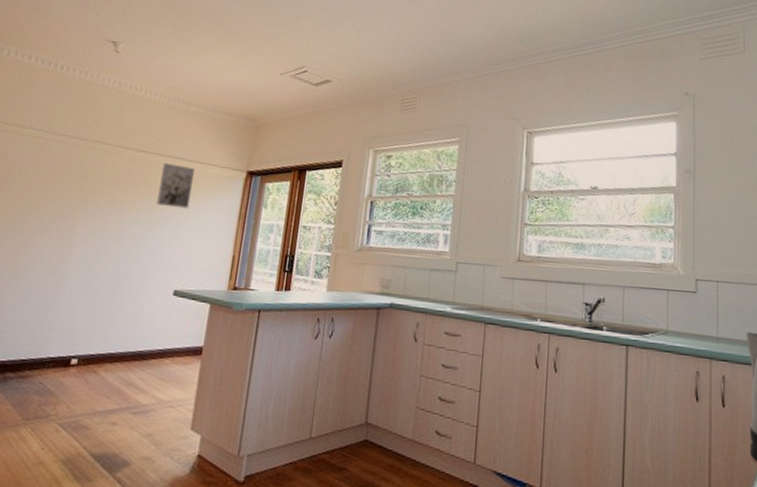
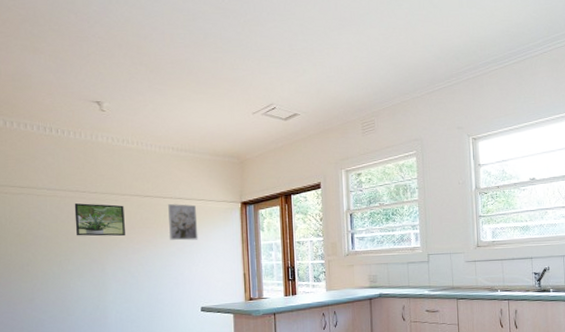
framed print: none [52,149,114,194] -> present [74,203,125,237]

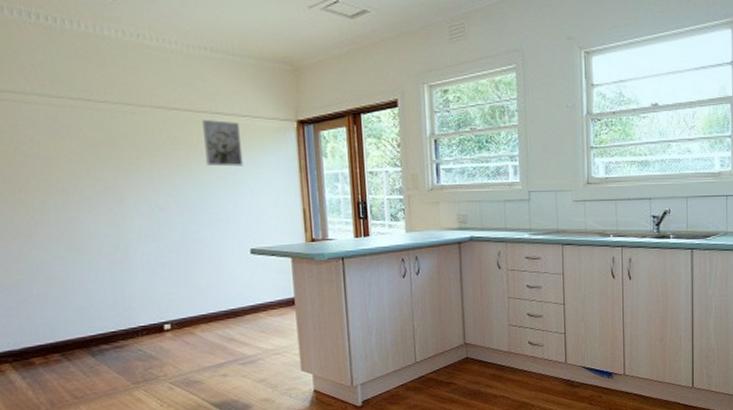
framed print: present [74,203,125,237] -> none [77,115,148,159]

